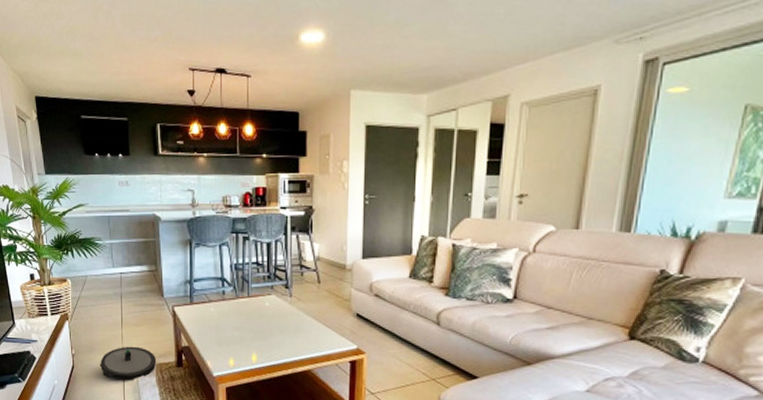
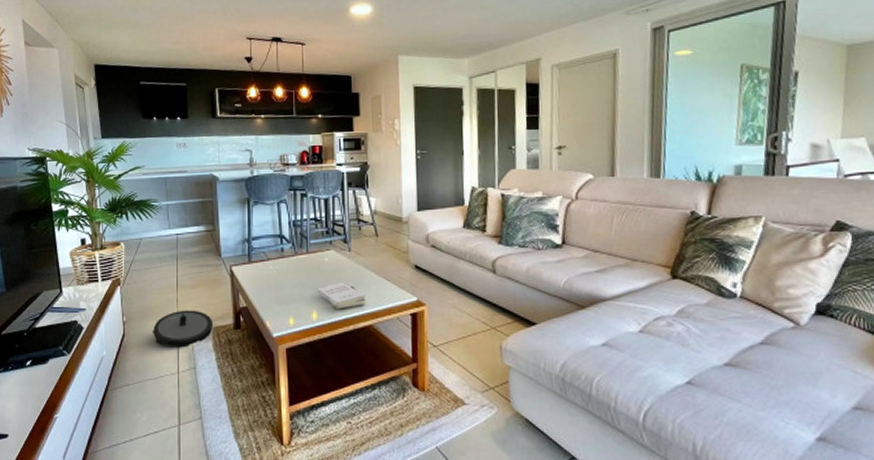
books: none [257,327,305,354] -> present [317,282,365,310]

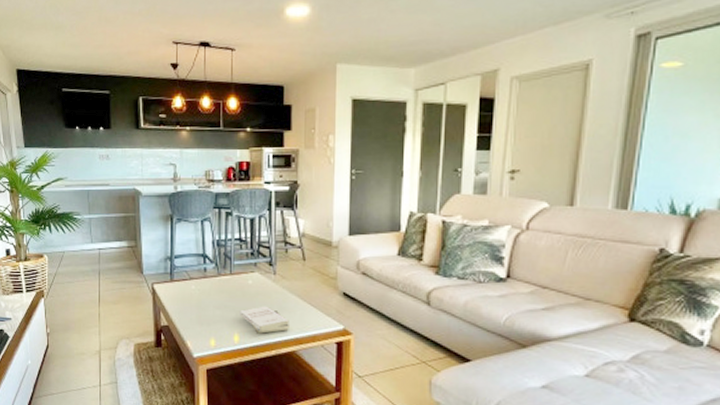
robot vacuum: present [153,310,214,346] -> none [76,325,135,361]

